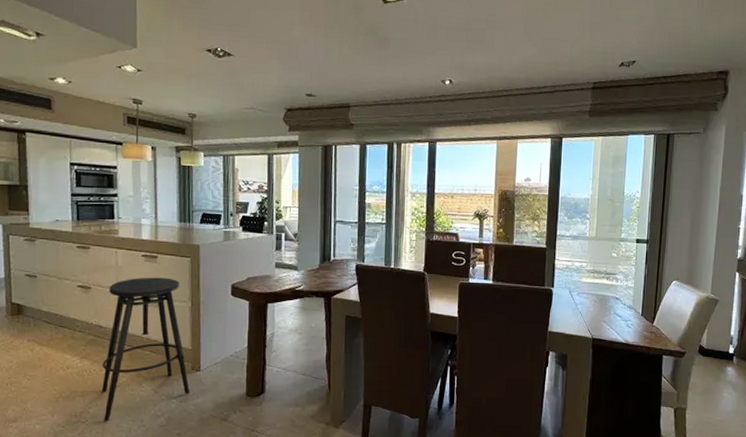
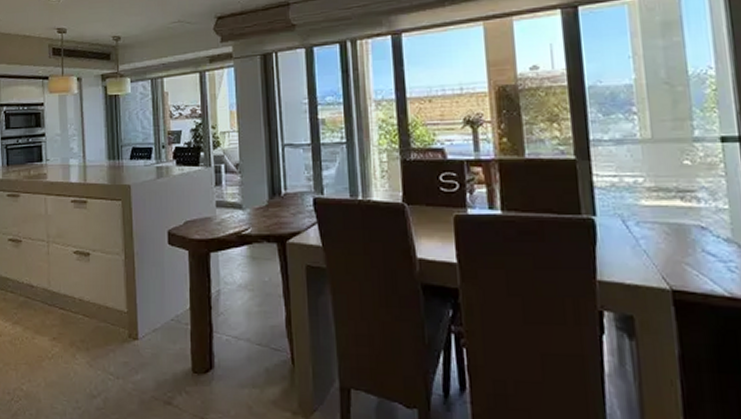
stool: present [101,277,190,422] -> none [33,226,127,402]

